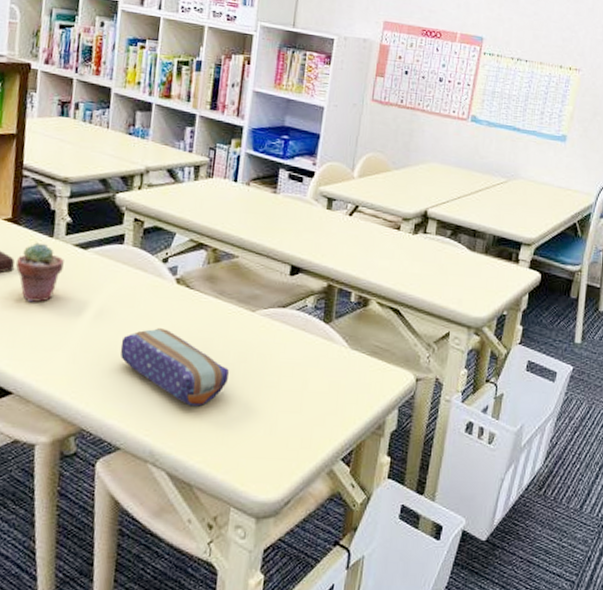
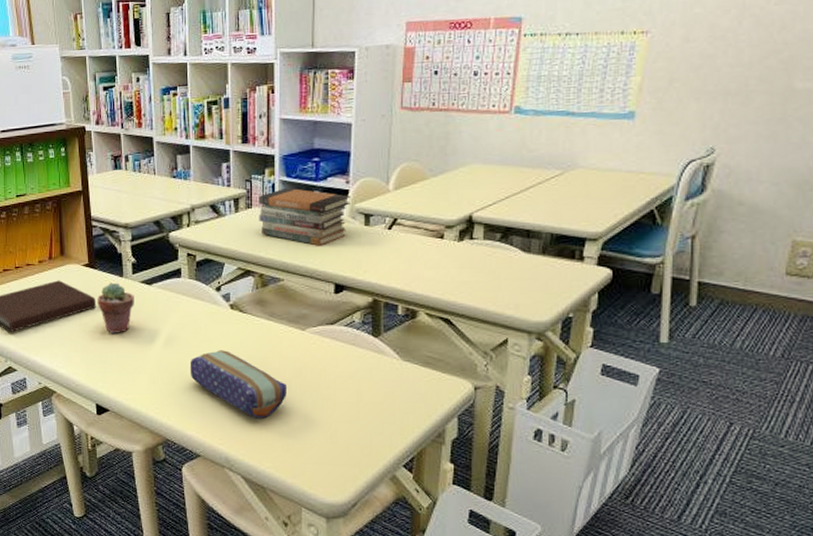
book stack: none [219,161,315,225] -> present [259,187,350,246]

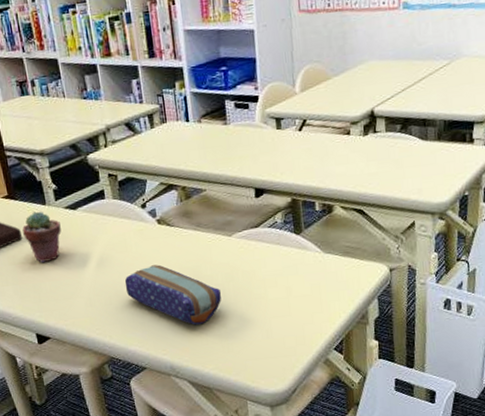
book stack: present [259,187,350,246] -> none [172,99,261,154]

